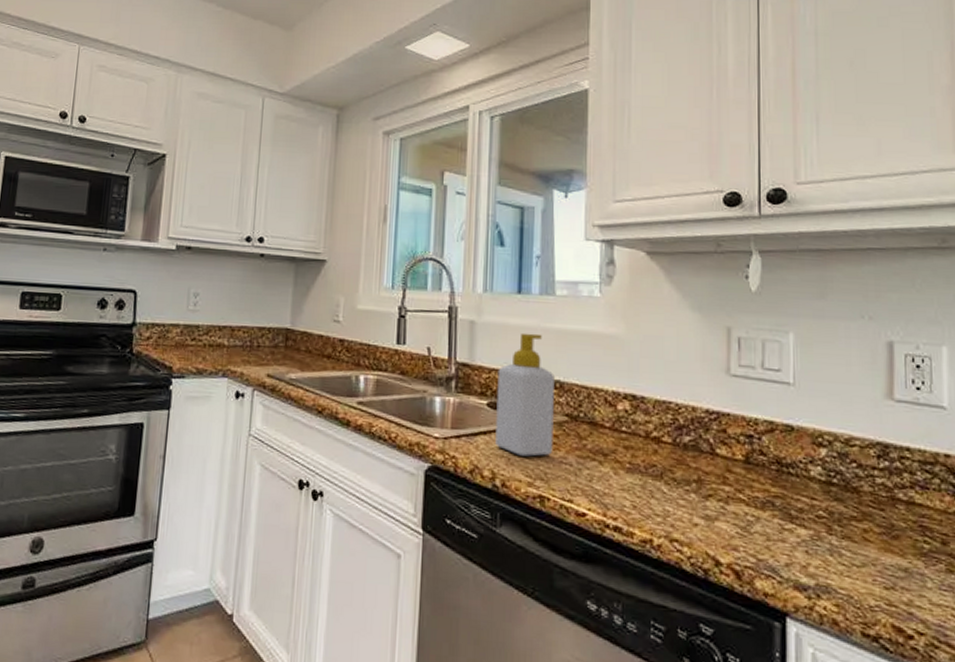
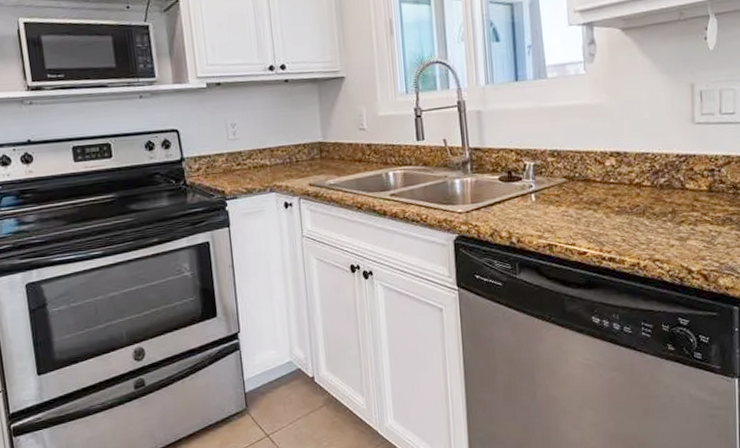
soap bottle: present [495,333,554,457] -> none [505,113,556,216]

